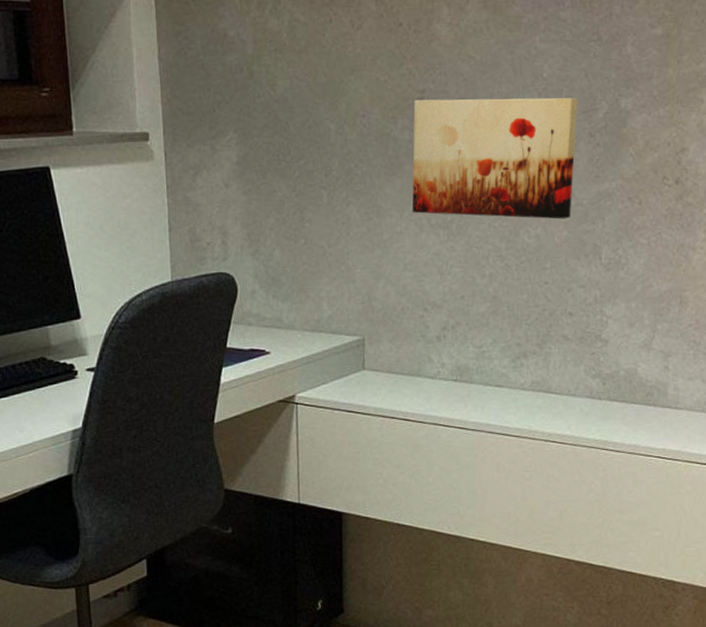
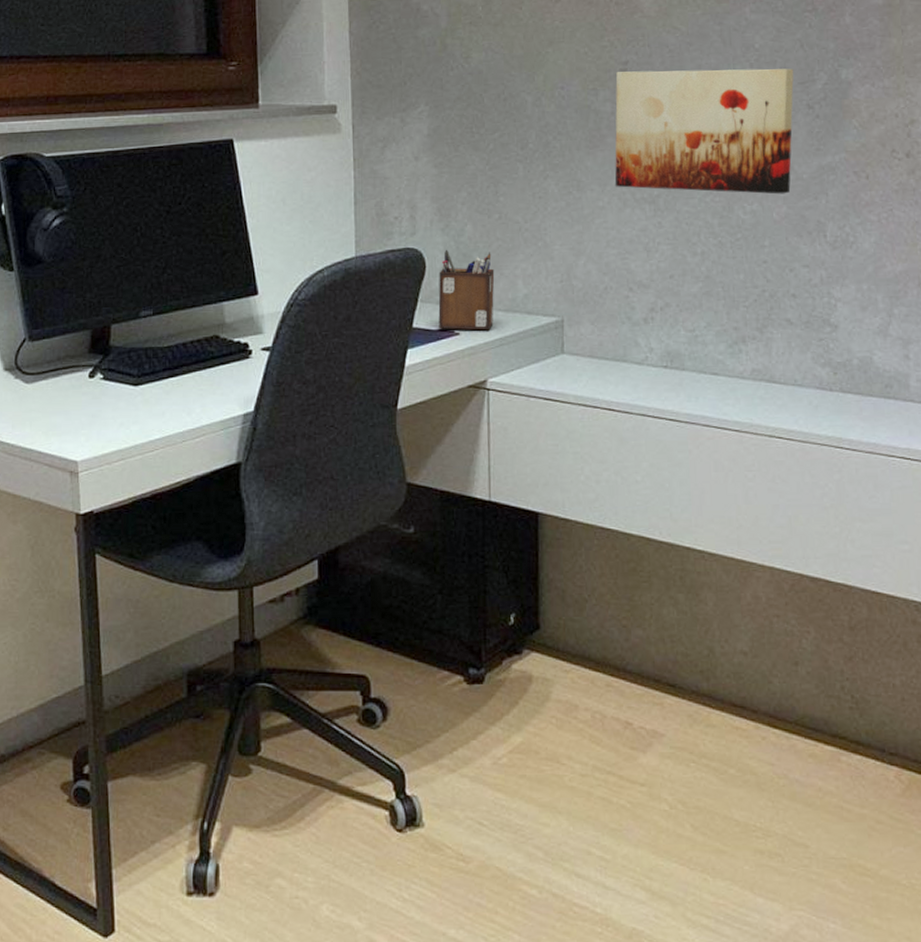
desk organizer: none [250,273,302,350] -> present [438,249,495,331]

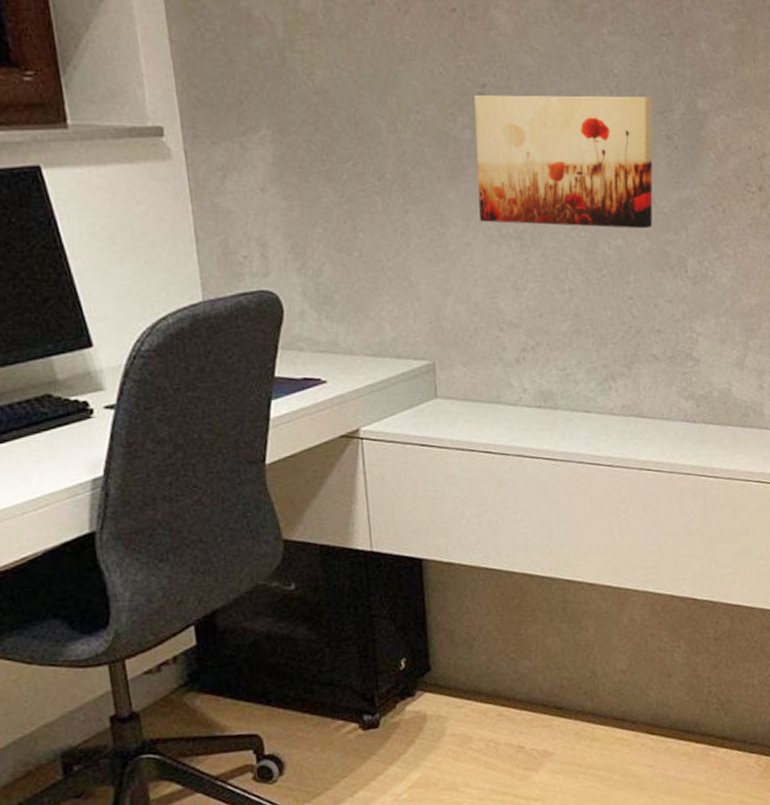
desk organizer: present [438,249,495,331] -> none [298,291,362,378]

